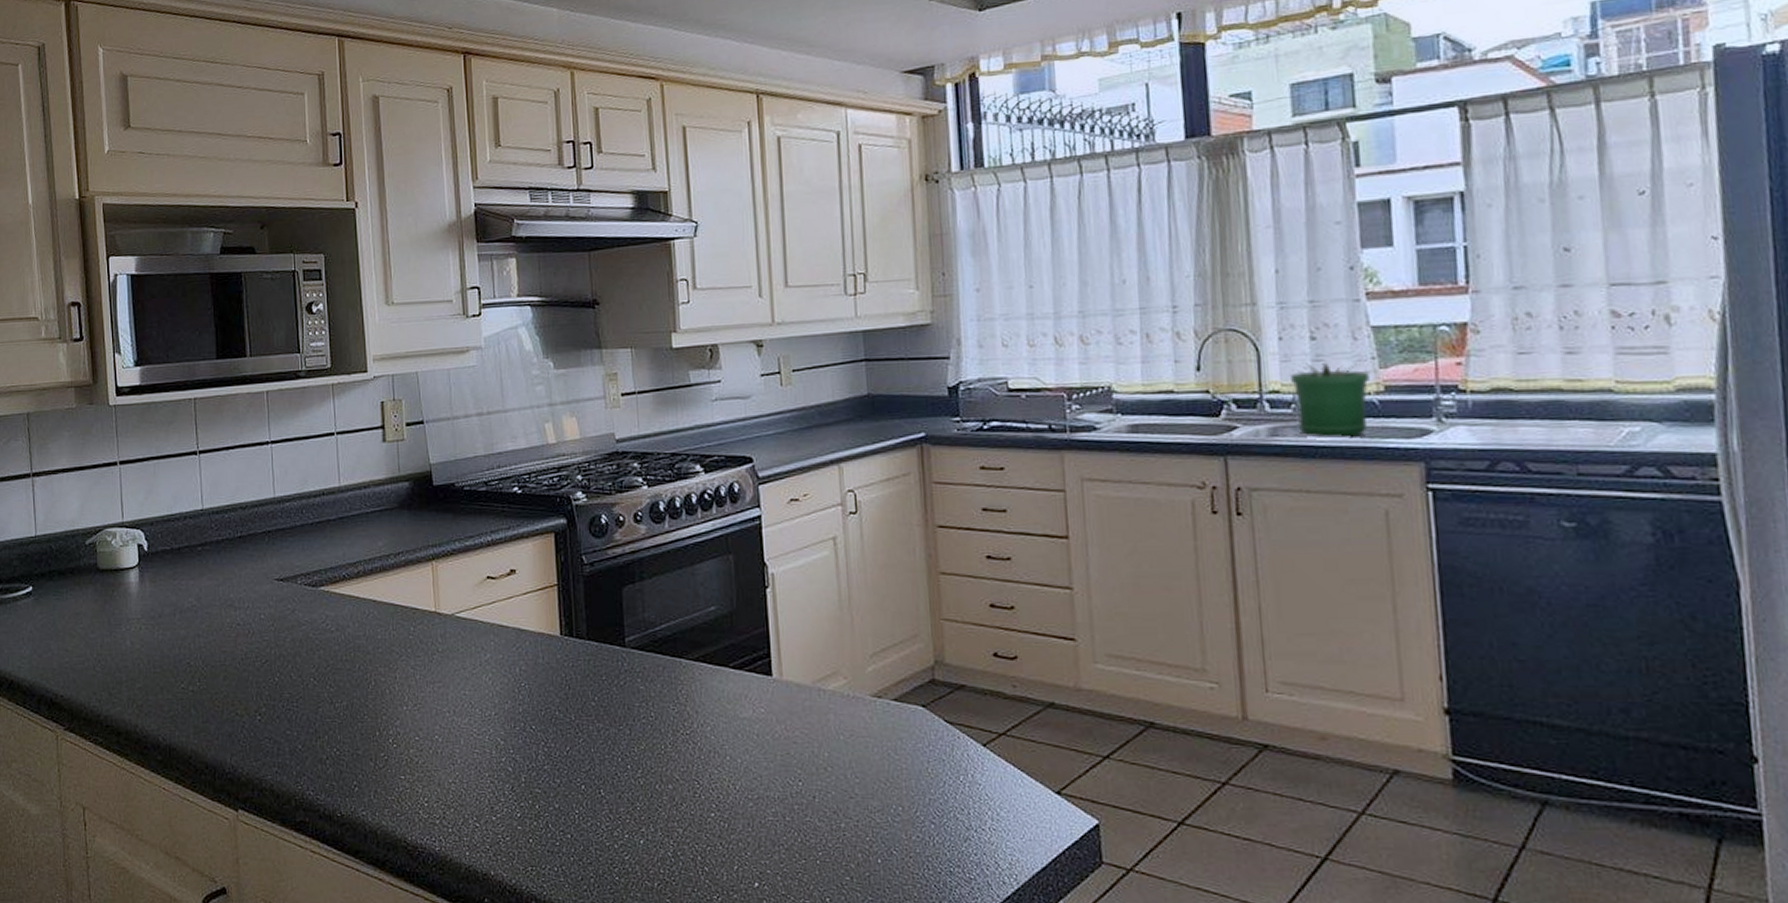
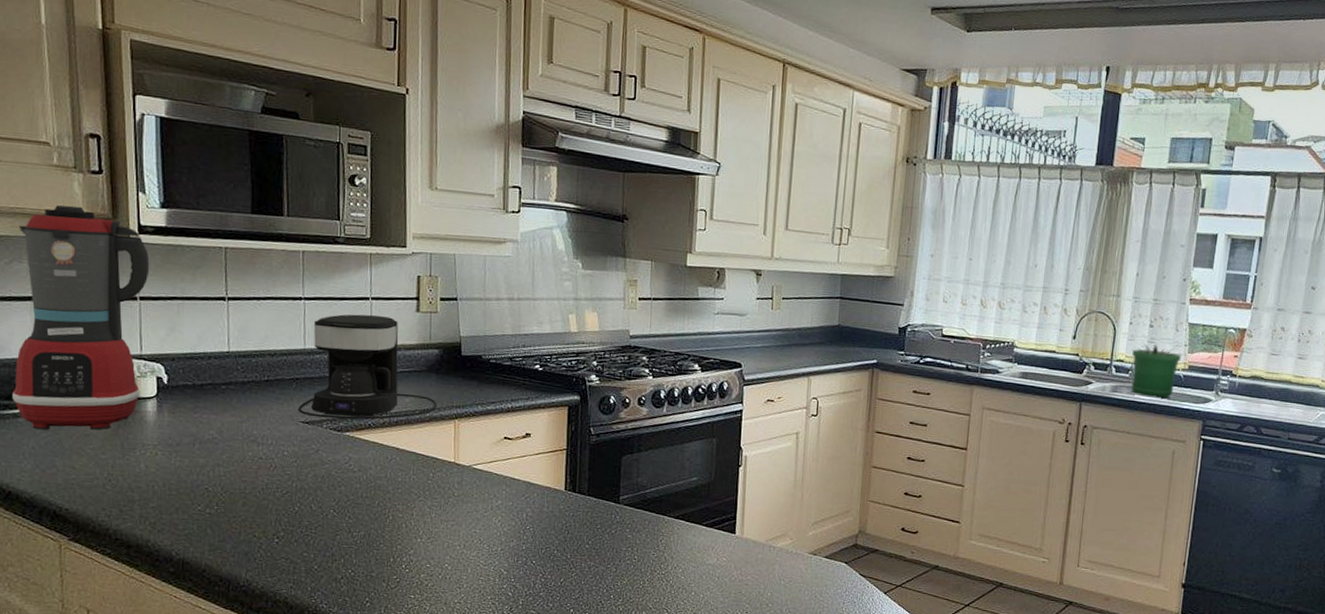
blender: none [12,376,127,612] -> present [12,205,150,430]
coffee maker: none [272,451,412,573] -> present [298,314,437,420]

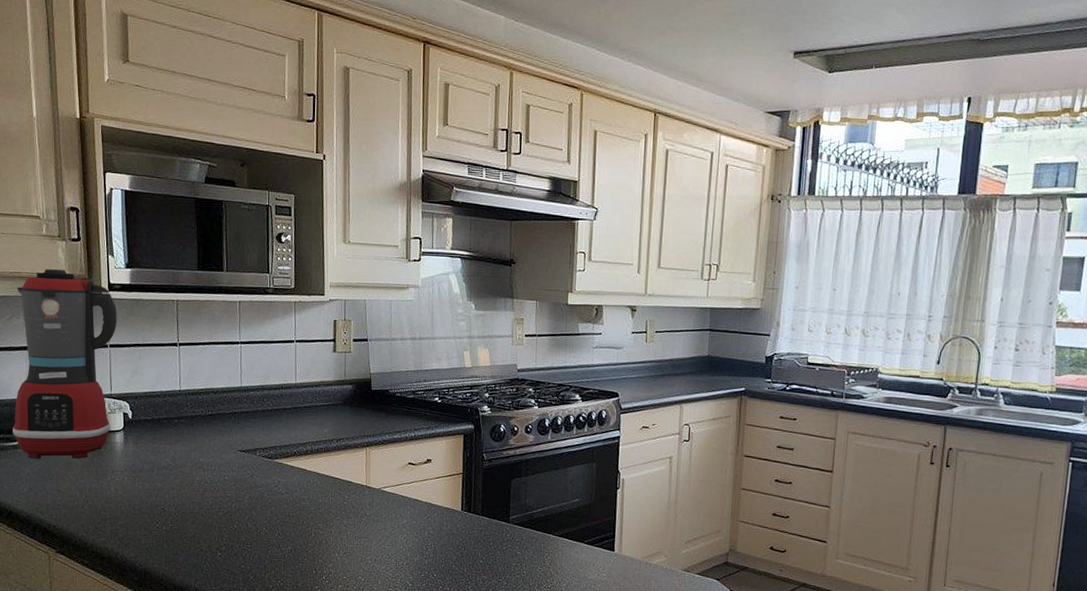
coffee maker: present [298,314,437,420] -> none [236,355,351,448]
planter: present [1131,342,1188,399] -> none [996,366,1055,421]

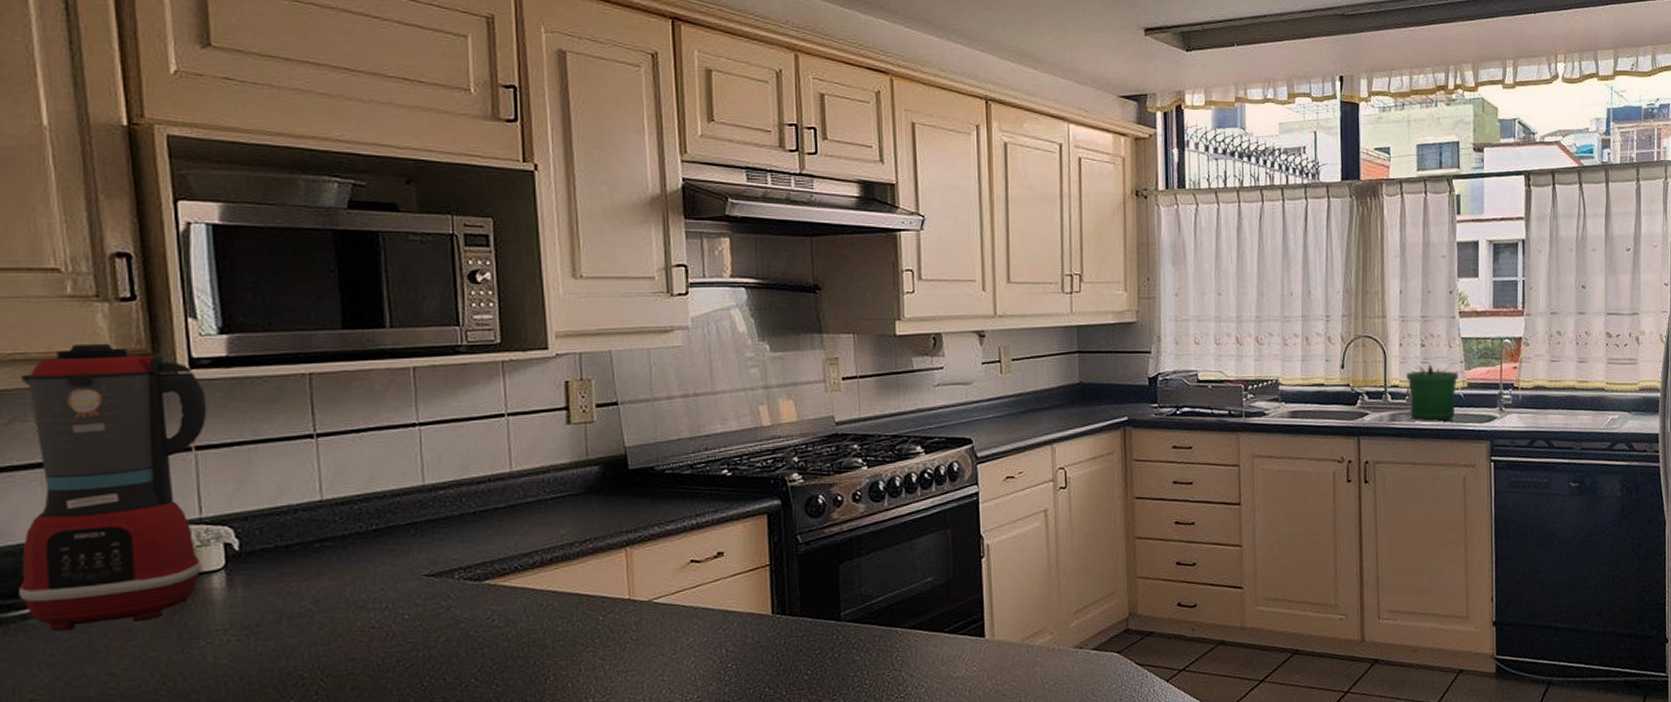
planter: none [996,366,1055,421] -> present [1405,364,1465,422]

